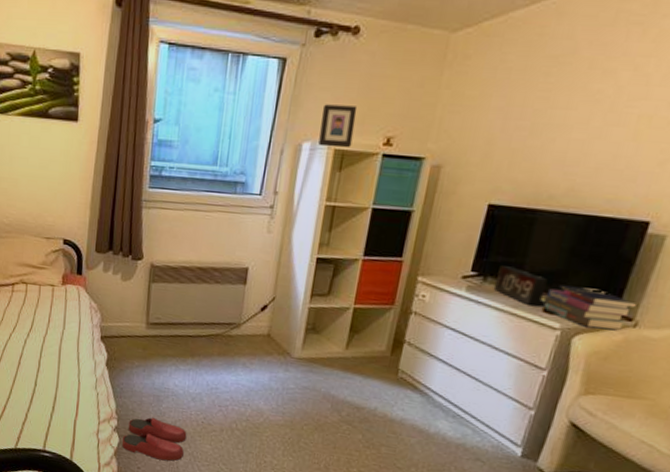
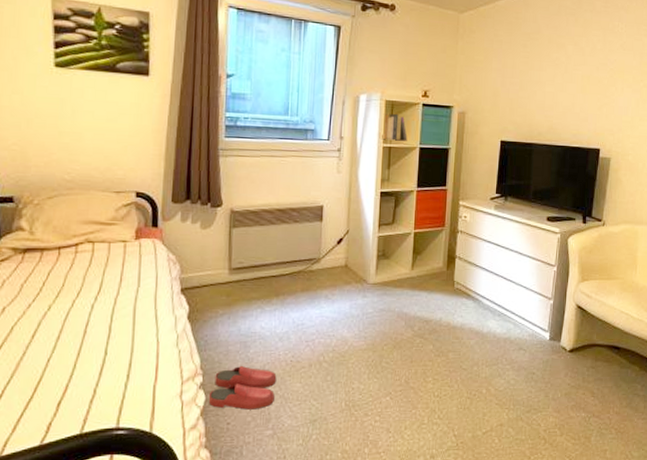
picture frame: present [318,104,358,148] -> none [373,64,400,99]
books: none [322,165,358,200] -> present [379,113,407,141]
alarm clock: present [493,265,548,308] -> none [512,187,548,218]
books: present [544,285,636,331] -> none [547,199,602,230]

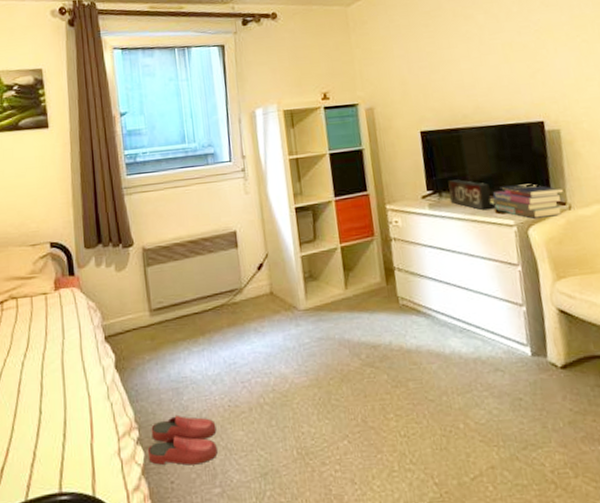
books: present [379,113,407,141] -> none [283,122,314,152]
alarm clock: none [512,187,548,218] -> present [448,179,496,211]
books: none [547,199,602,230] -> present [493,183,563,219]

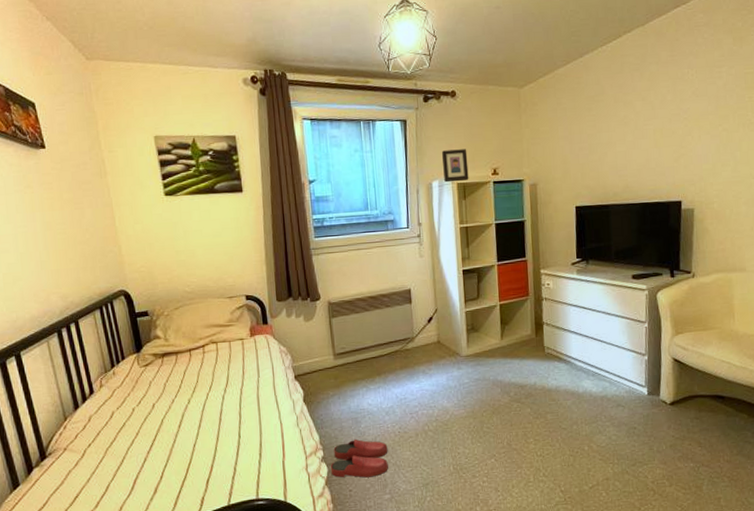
picture frame: none [265,73,297,110] -> present [442,149,469,183]
alarm clock: present [448,179,496,211] -> none [595,249,633,277]
books: present [493,183,563,219] -> none [631,255,690,284]

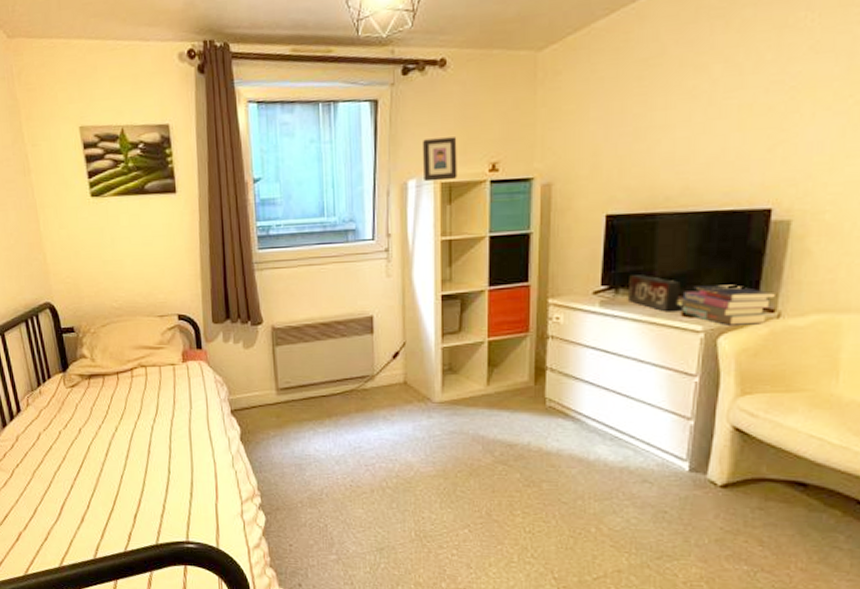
slippers: present [330,439,388,478] -> none [268,488,337,533]
alarm clock: none [595,249,633,277] -> present [627,275,684,312]
books: none [631,255,690,284] -> present [682,284,775,325]

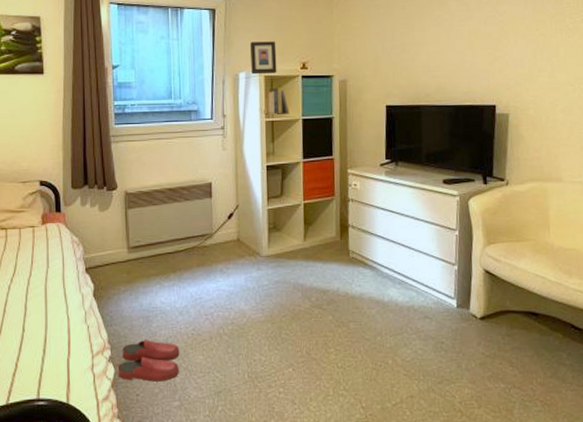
slippers: none [268,488,337,533] -> present [117,339,180,382]
books: none [436,197,473,232] -> present [261,87,289,115]
alarm clock: present [627,275,684,312] -> none [404,151,444,181]
books: present [682,284,775,325] -> none [442,160,503,191]

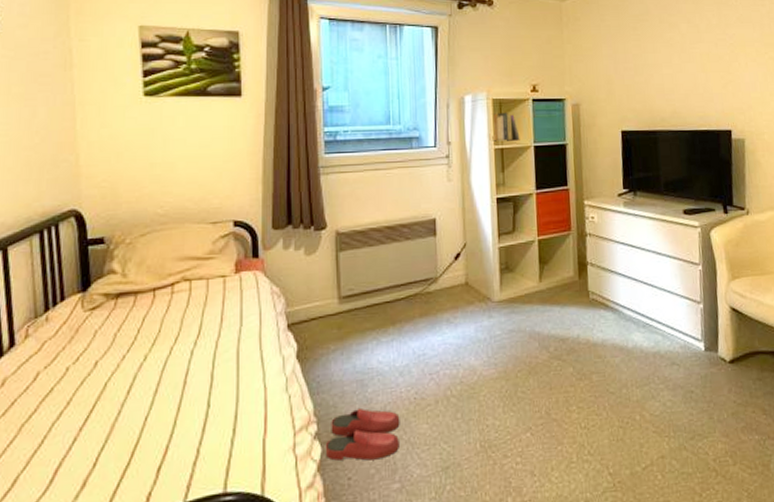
picture frame: present [250,41,277,75] -> none [477,62,506,98]

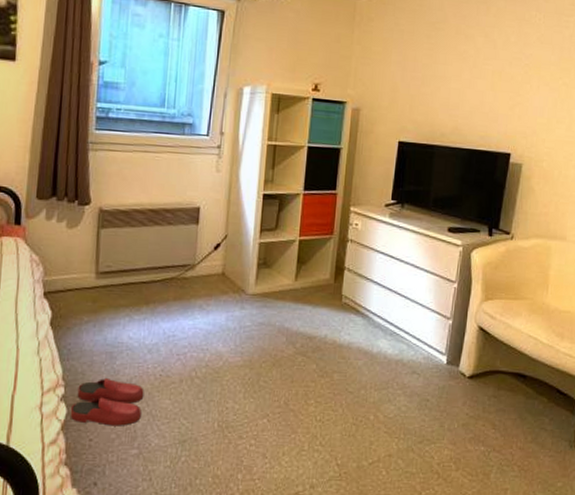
books: present [489,112,520,142] -> none [264,108,295,139]

